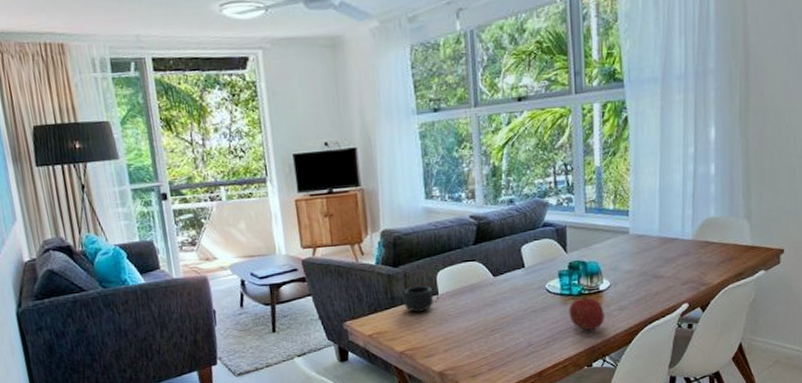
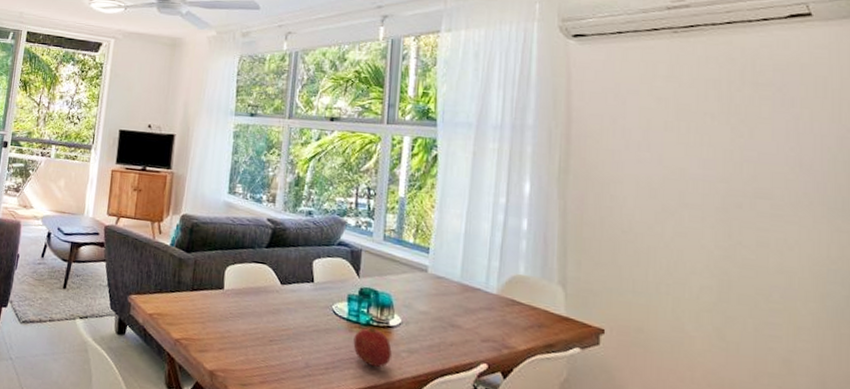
mug: present [402,286,439,312] -> none [188,275,224,303]

